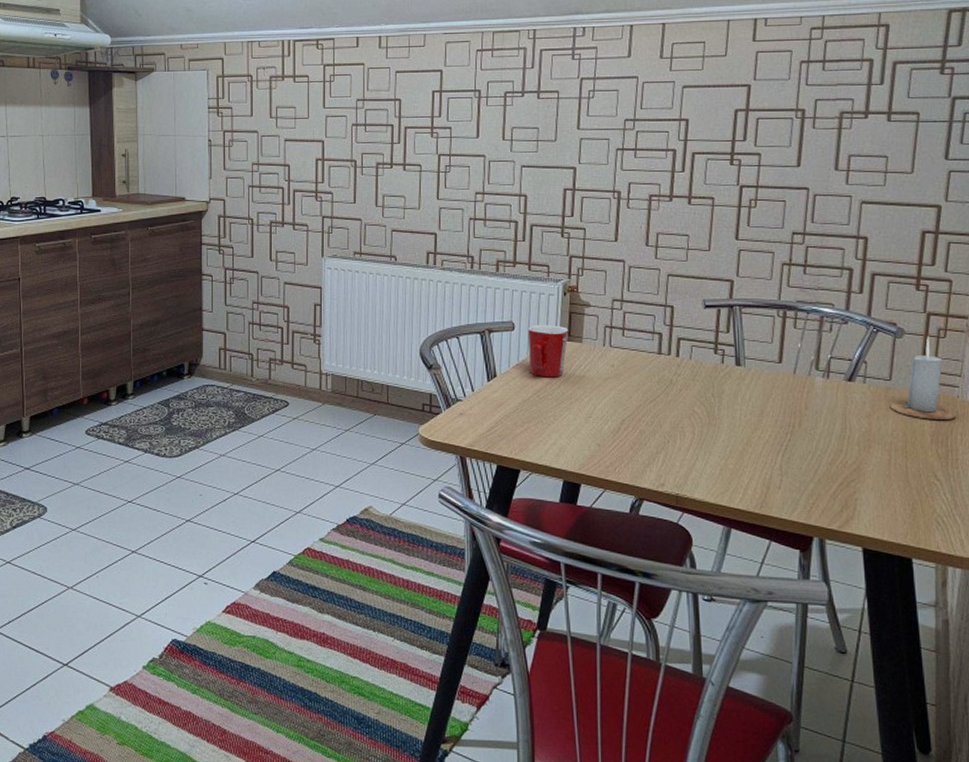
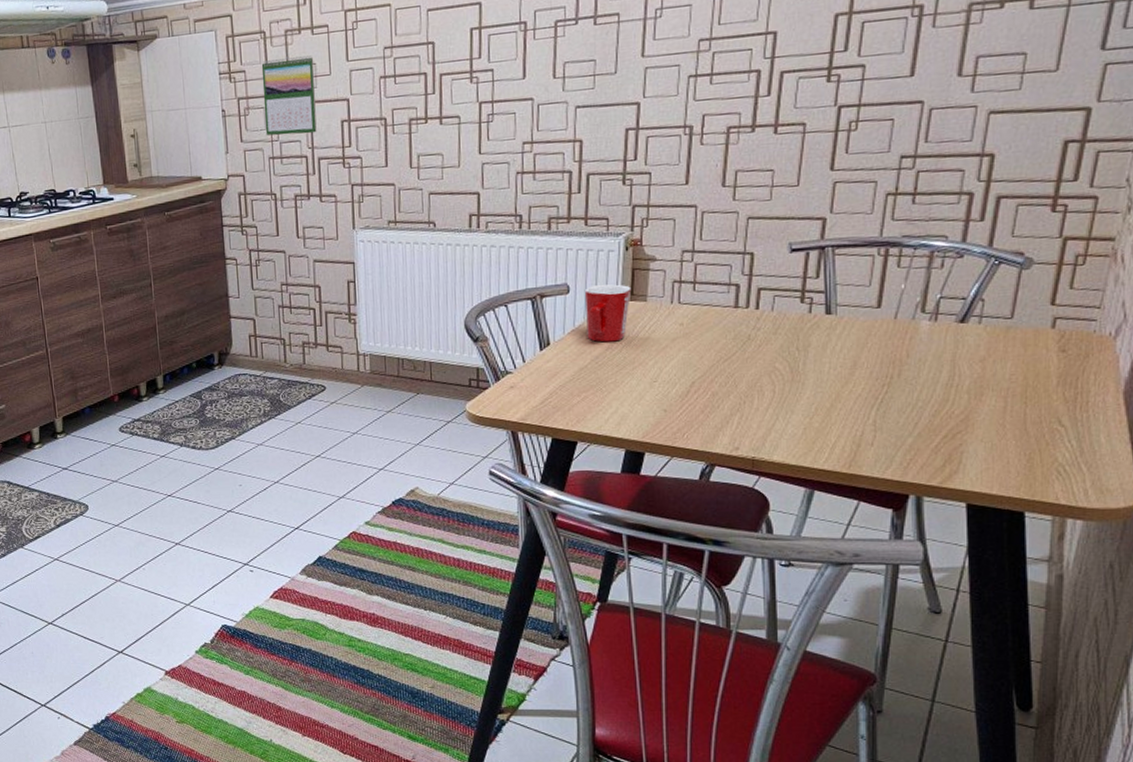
calendar: none [247,99,295,168] -> present [261,55,317,136]
candle: present [889,336,957,421] -> none [1009,264,1092,360]

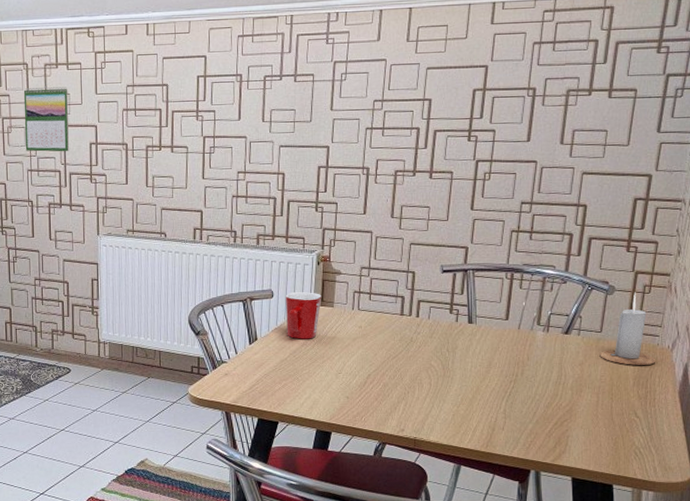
candle: none [1009,264,1092,360] -> present [600,292,656,366]

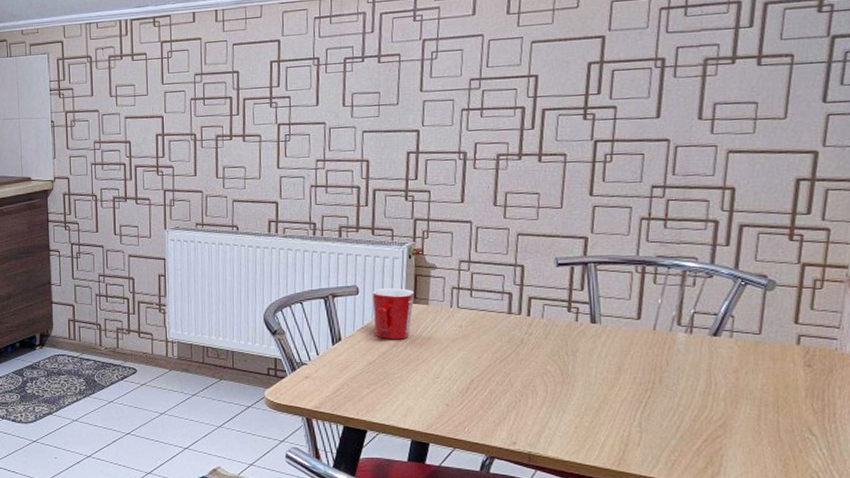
calendar: present [23,86,69,152] -> none [87,78,134,145]
candle: present [600,292,656,366] -> none [759,287,835,374]

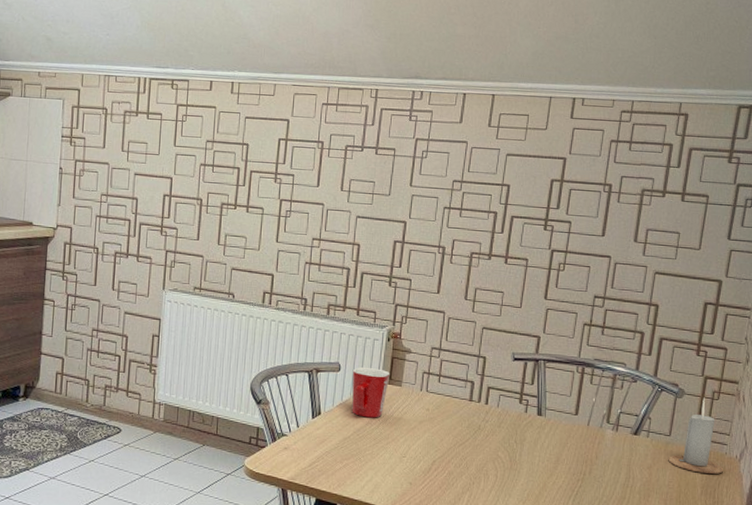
candle: none [759,287,835,374] -> present [668,397,724,475]

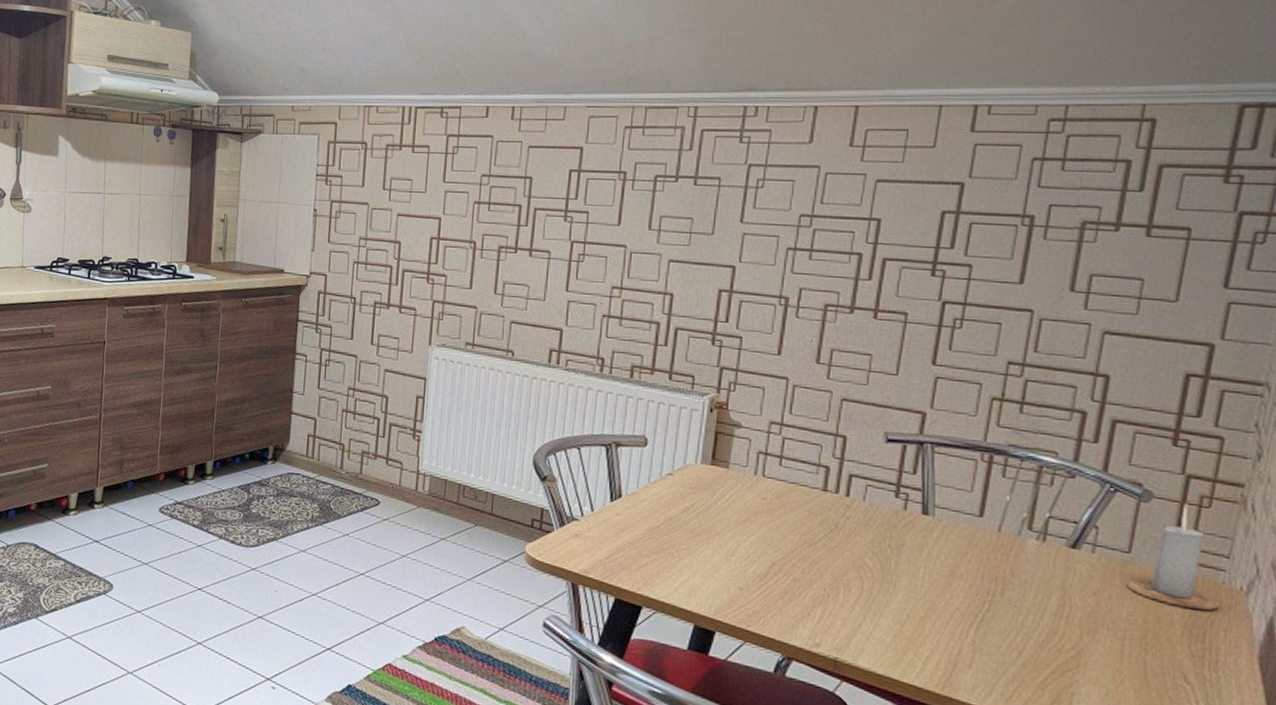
mug: present [352,366,390,418] -> none [662,442,713,506]

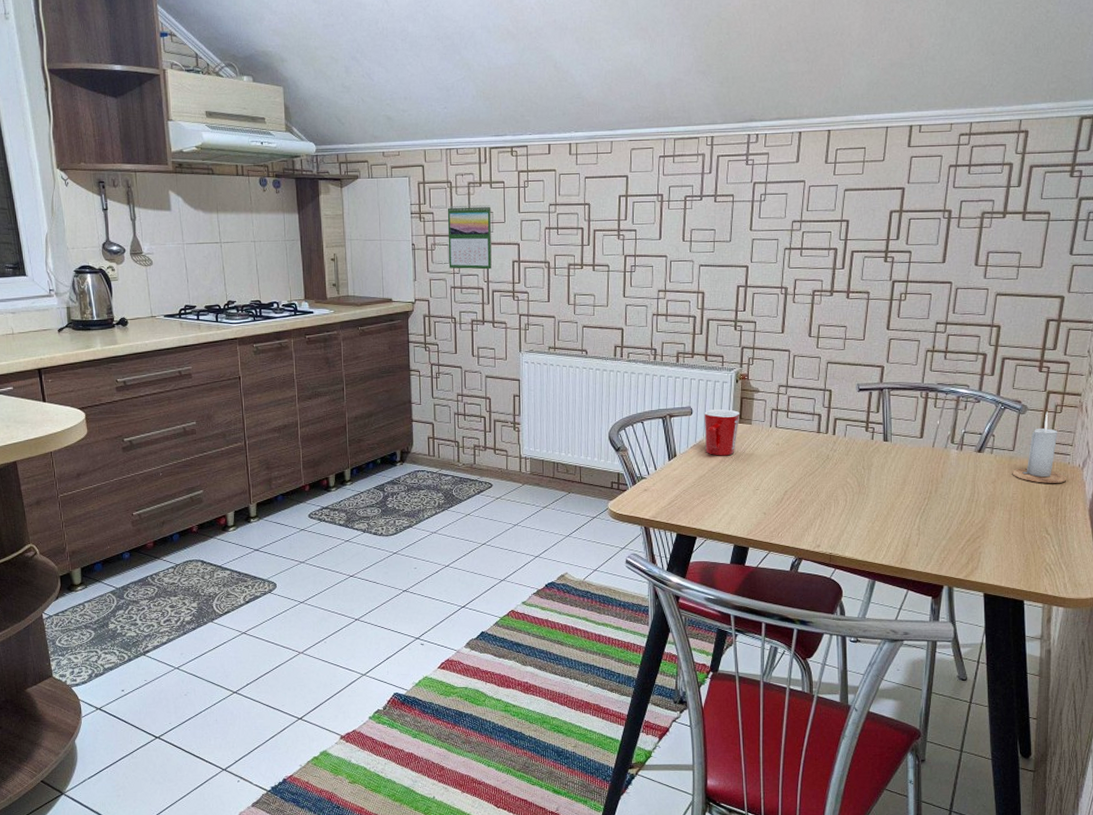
calendar: none [353,169,411,245] -> present [447,204,492,270]
mug: none [662,442,713,506] -> present [704,408,740,456]

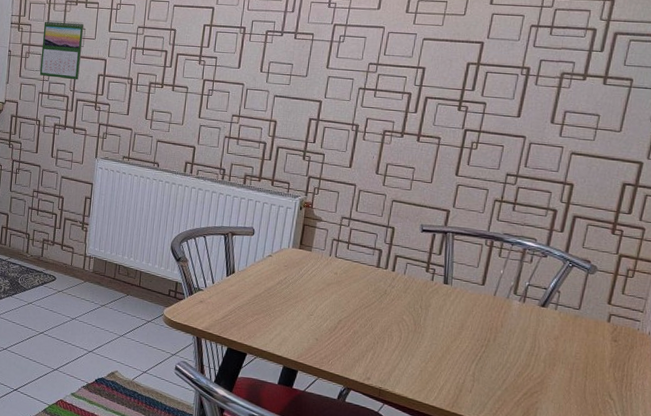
mug: present [704,408,740,456] -> none [263,232,301,279]
candle: present [1012,411,1067,484] -> none [576,274,636,349]

